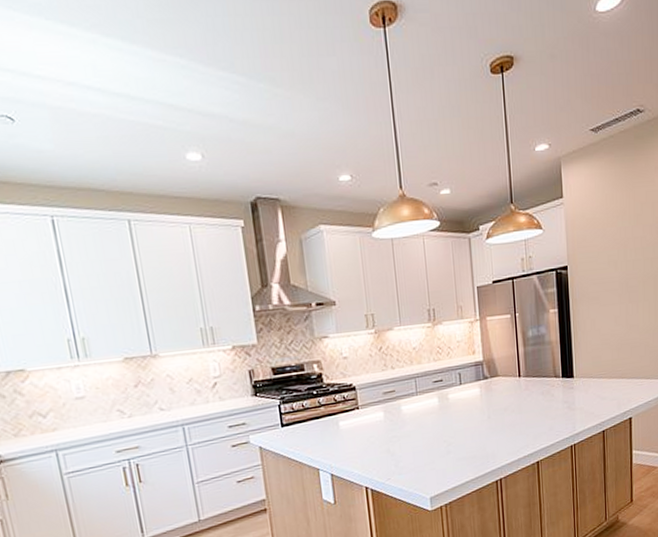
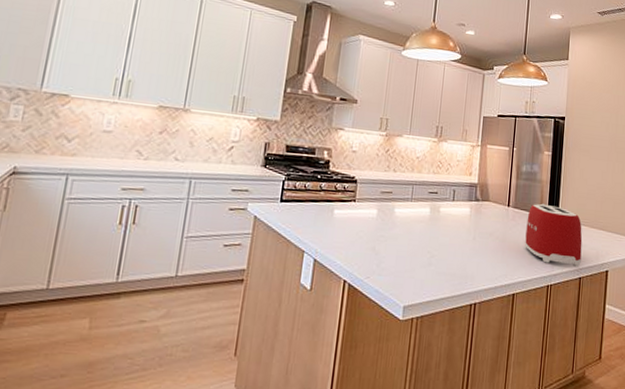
toaster: none [541,365,603,425] -> present [525,203,583,267]

